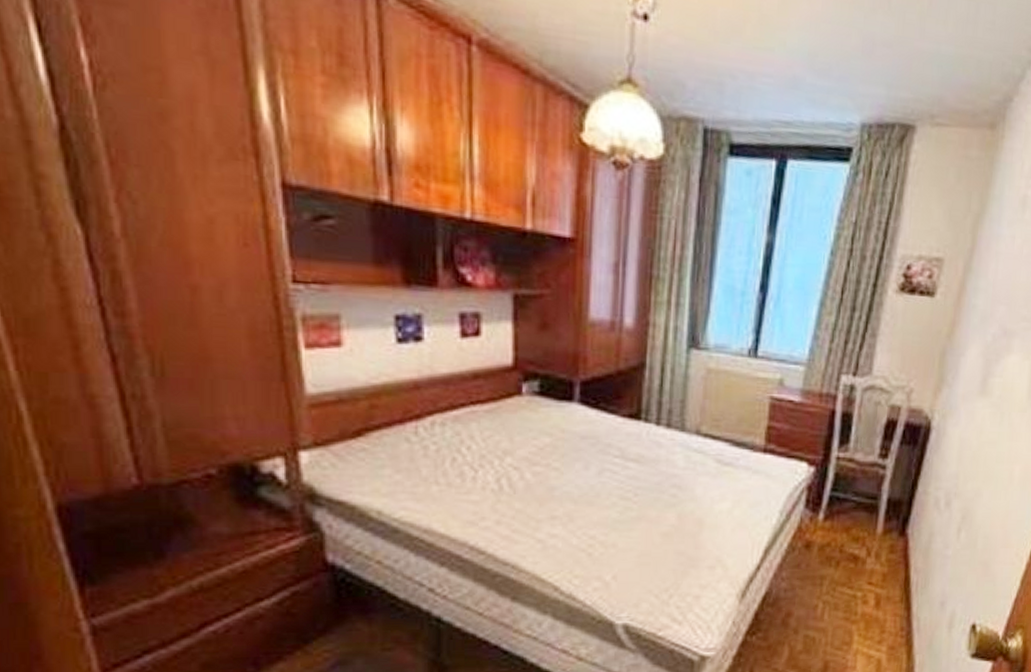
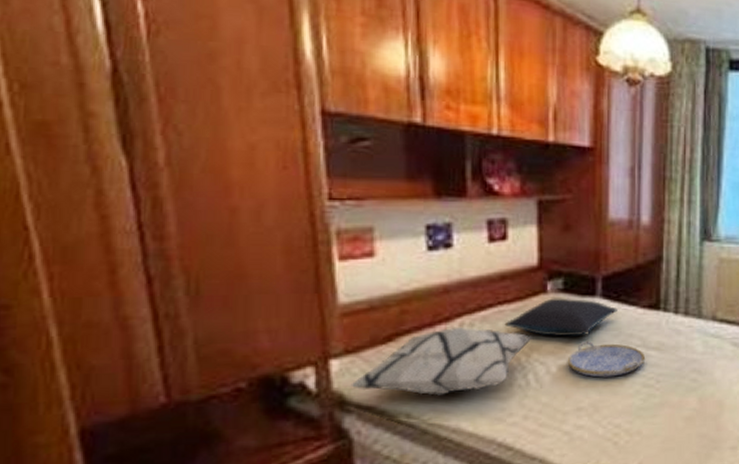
decorative pillow: none [319,426,506,495] -> present [349,328,532,396]
pillow: none [477,401,597,443] -> present [504,298,619,337]
serving tray: none [541,447,623,487] -> present [567,340,645,378]

